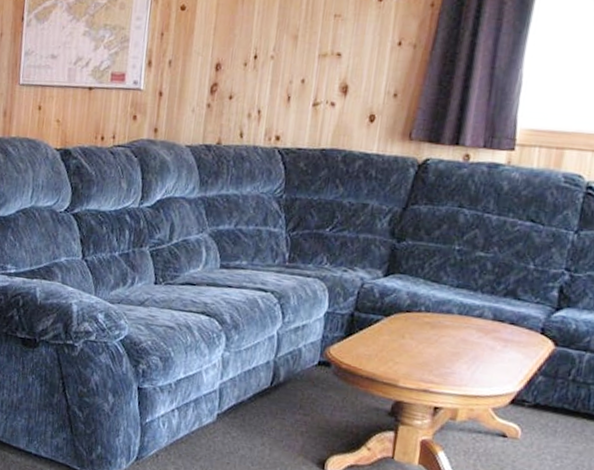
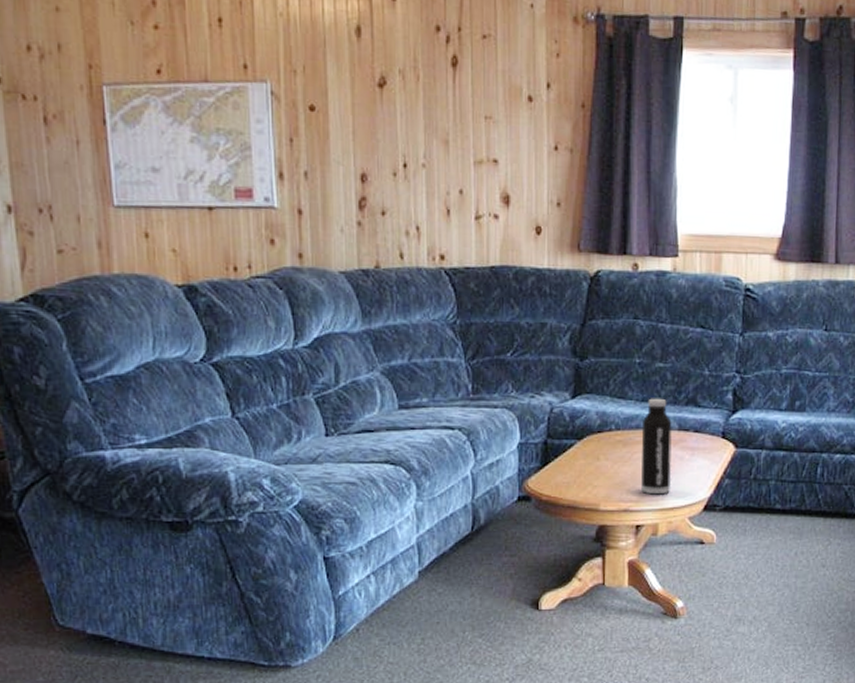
water bottle: none [444,285,487,381] -> present [641,398,672,495]

